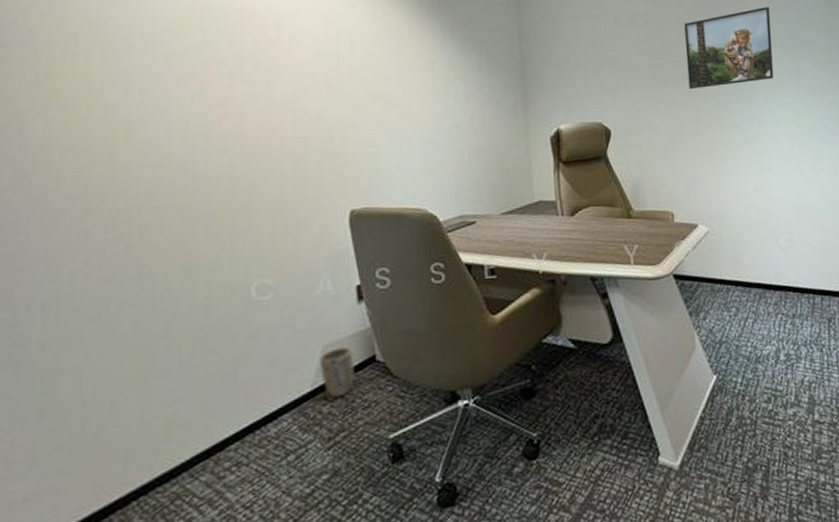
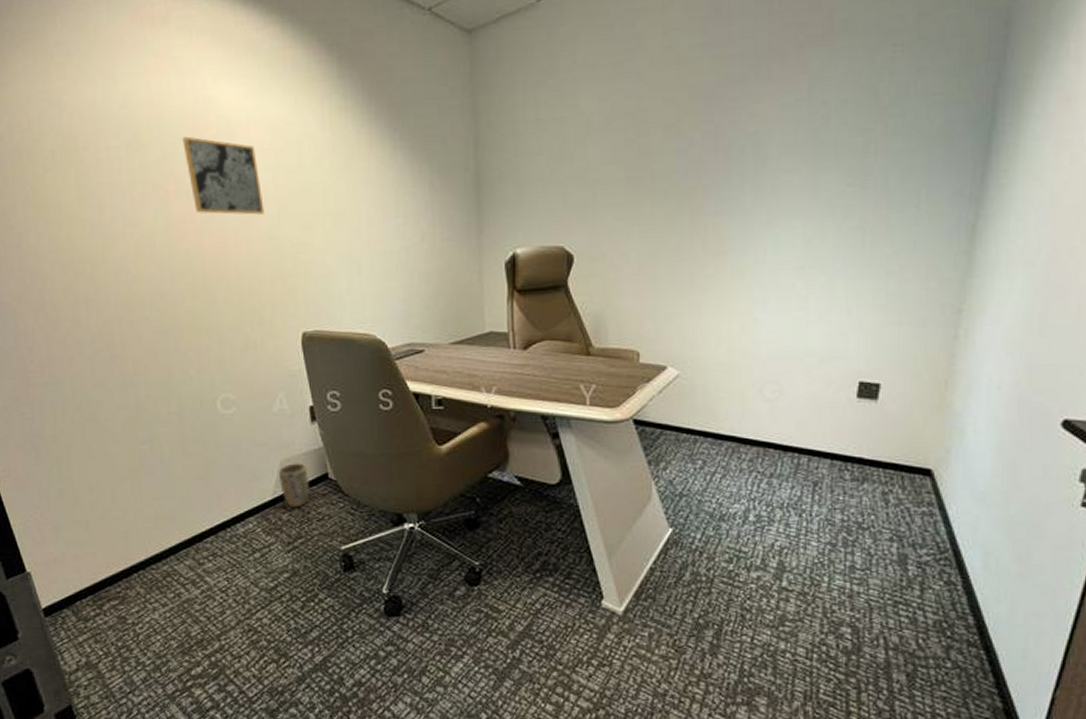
wall art: none [227,23,313,98] -> present [182,136,265,215]
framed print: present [684,6,774,89] -> none [671,99,787,208]

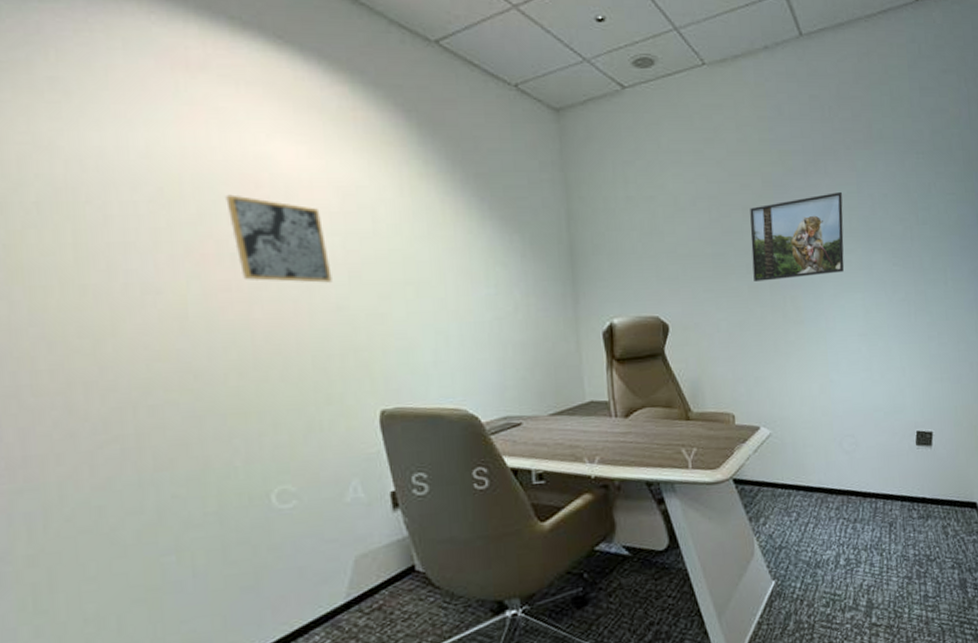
plant pot: present [278,463,310,508] -> none [352,557,393,610]
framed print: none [671,99,787,208] -> present [750,191,845,281]

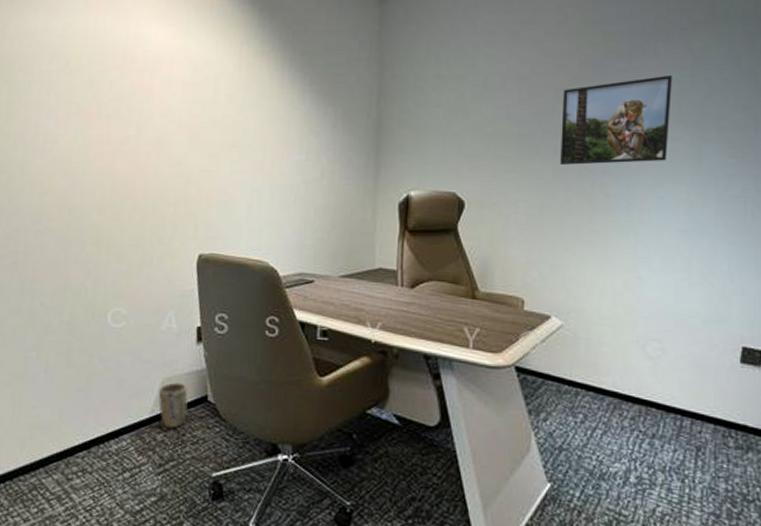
wall art: present [225,194,332,283] -> none [110,67,177,141]
plant pot: none [352,557,393,610] -> present [158,382,188,429]

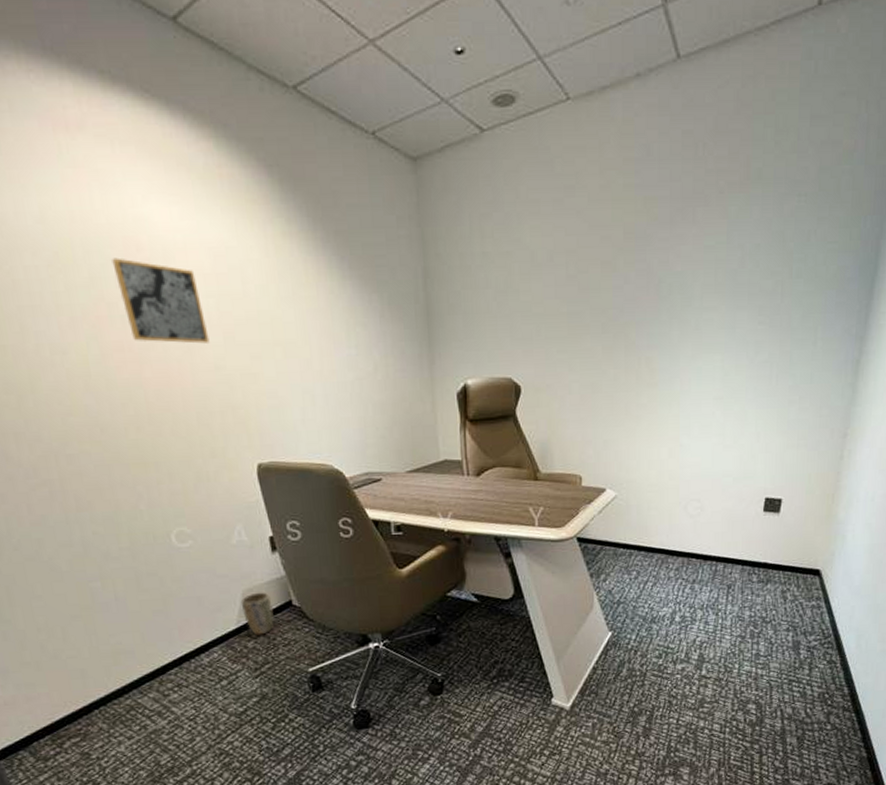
wall art: none [110,67,177,141] -> present [112,257,210,344]
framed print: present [560,74,672,165] -> none [608,242,709,342]

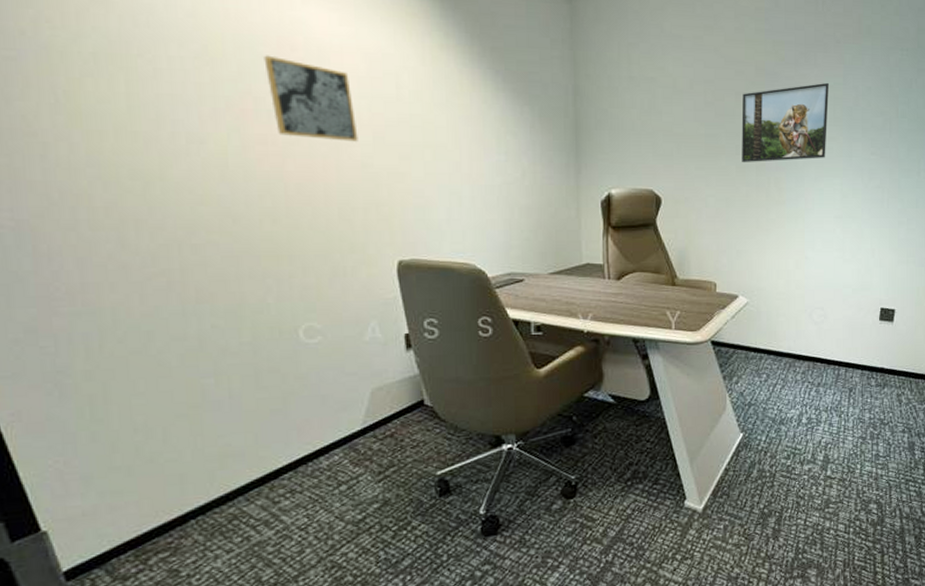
plant pot: present [240,592,275,635] -> none [368,391,404,437]
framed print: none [608,242,709,342] -> present [741,82,829,162]

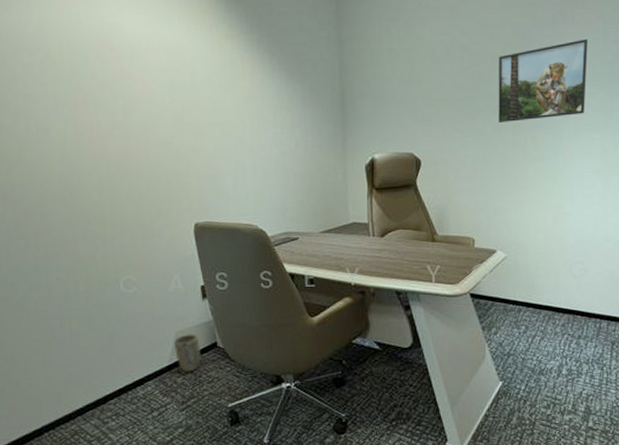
wall art: present [264,55,358,142] -> none [90,56,162,124]
plant pot: none [368,391,404,437] -> present [173,334,201,372]

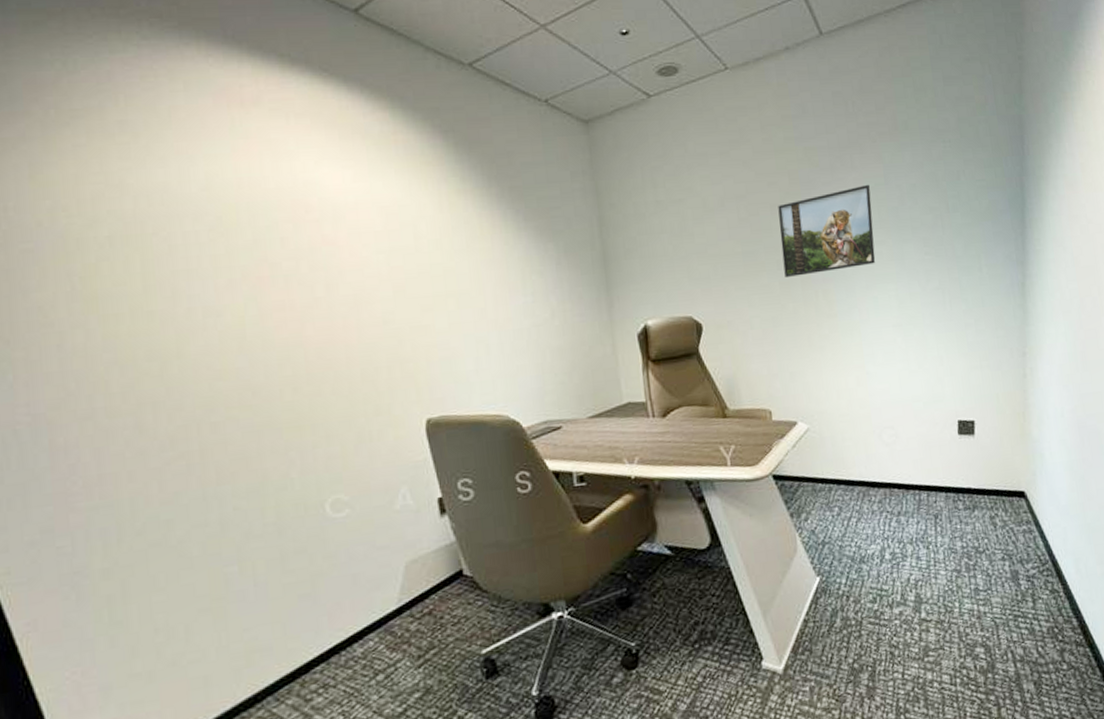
plant pot: present [173,334,201,372] -> none [403,562,442,615]

